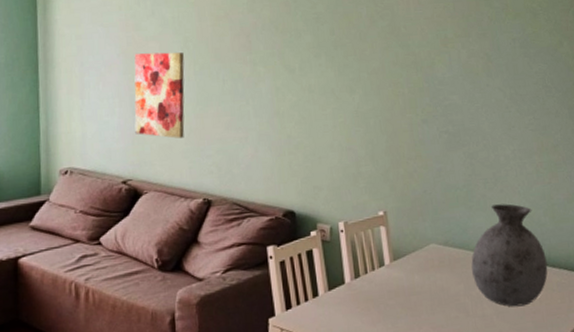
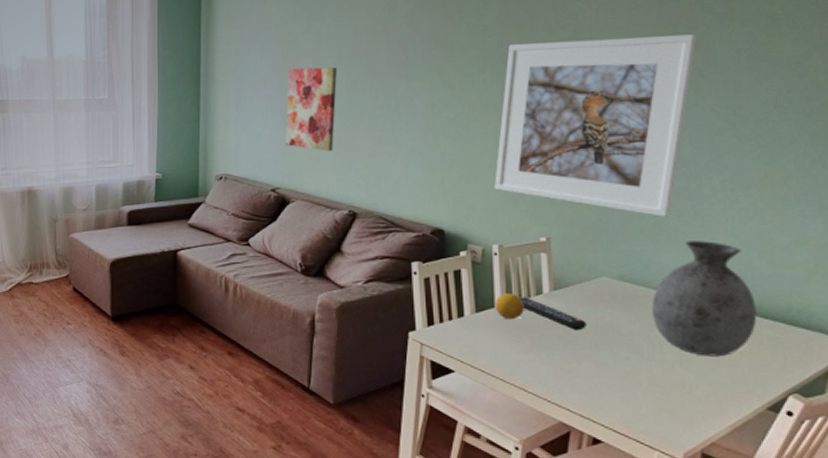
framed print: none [336,25,484,185] -> present [494,34,697,217]
fruit: none [345,267,371,294] -> present [495,292,524,320]
remote control: none [365,270,423,297] -> present [519,297,587,331]

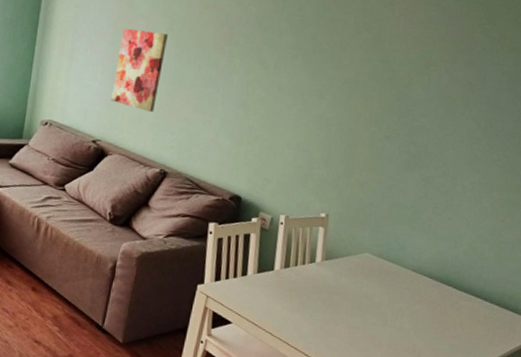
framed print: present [494,34,697,217] -> none [290,37,474,207]
fruit: present [495,292,524,320] -> none [274,258,299,283]
remote control: present [519,297,587,331] -> none [295,263,347,297]
vase: present [652,241,757,357] -> none [399,230,480,329]

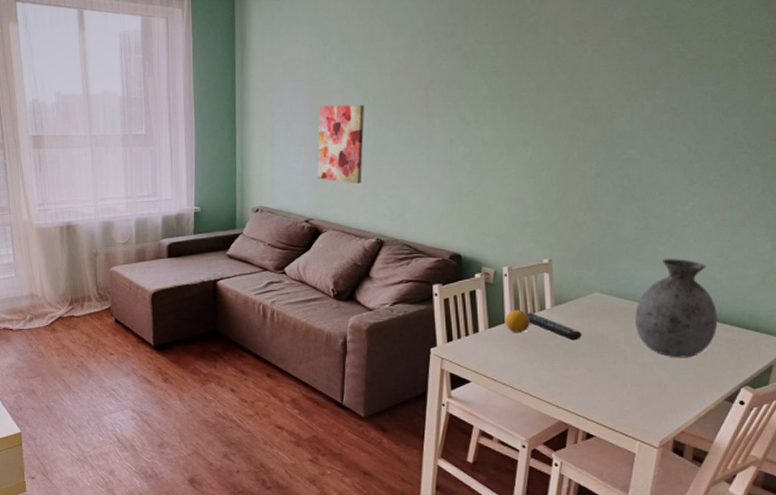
fruit: none [274,258,299,283] -> present [506,309,530,334]
remote control: none [295,263,347,297] -> present [525,313,582,341]
vase: none [399,230,480,329] -> present [635,259,718,358]

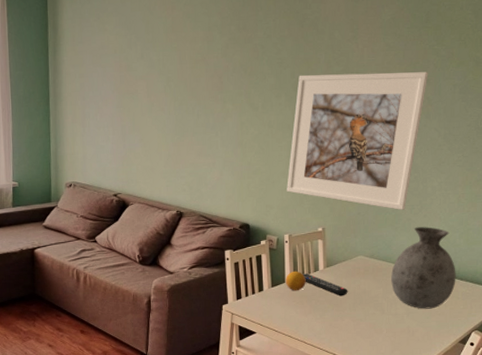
wall art: present [317,104,365,184] -> none [124,90,166,162]
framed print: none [504,78,673,239] -> present [287,72,429,210]

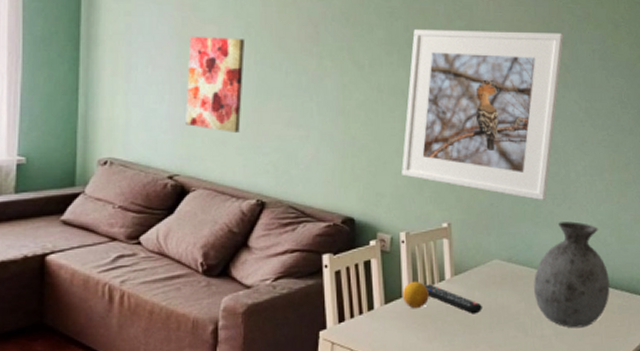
wall art: none [124,90,166,162] -> present [186,37,244,133]

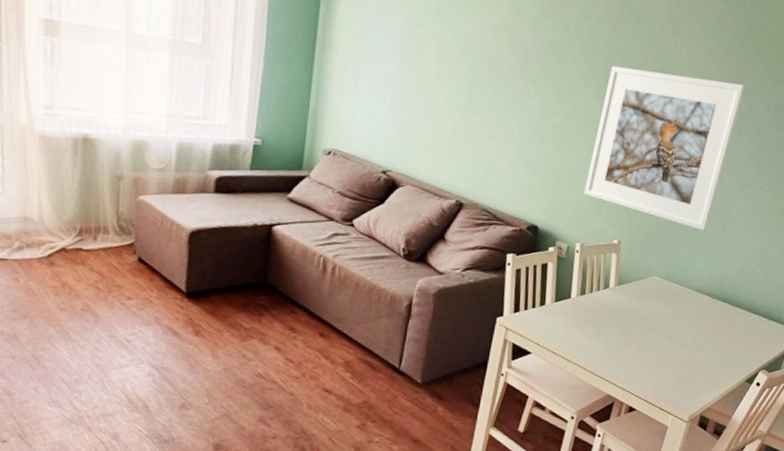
wall art: present [186,37,244,133] -> none [401,50,460,140]
fruit: present [403,281,429,309] -> none [571,285,594,309]
remote control: present [424,284,482,314] -> none [590,290,638,320]
vase: present [534,221,610,328] -> none [684,251,751,343]

